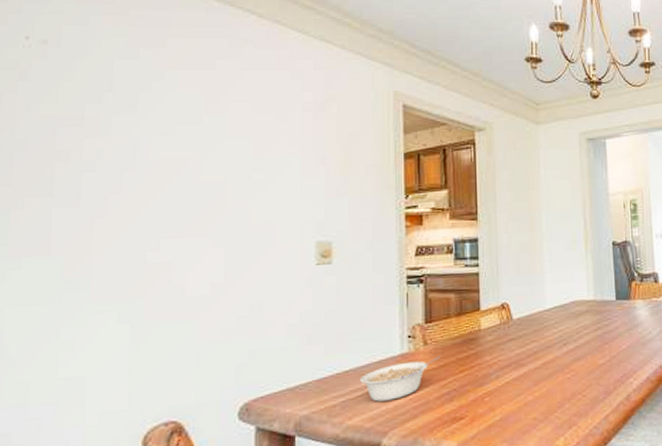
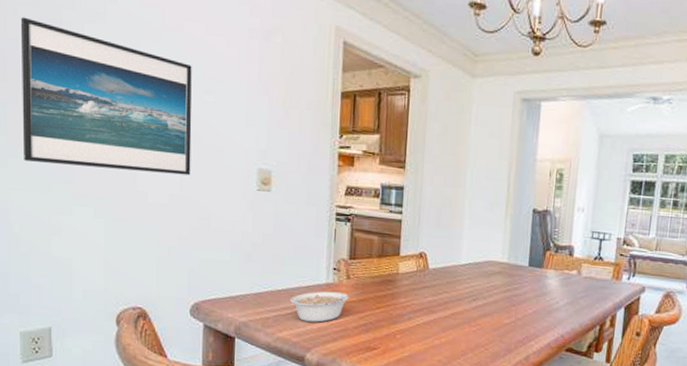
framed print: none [27,116,239,271] -> present [20,16,192,176]

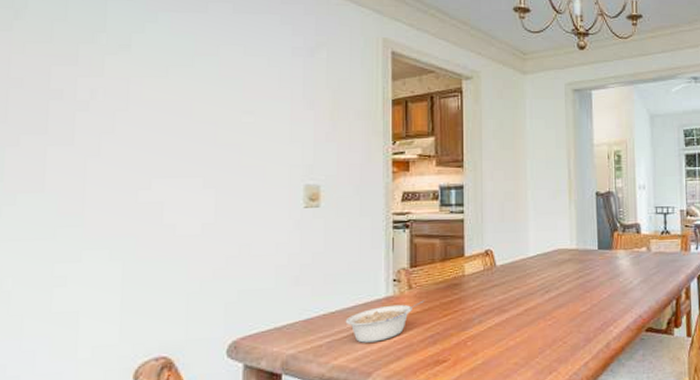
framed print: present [20,16,192,176] -> none [23,55,229,207]

